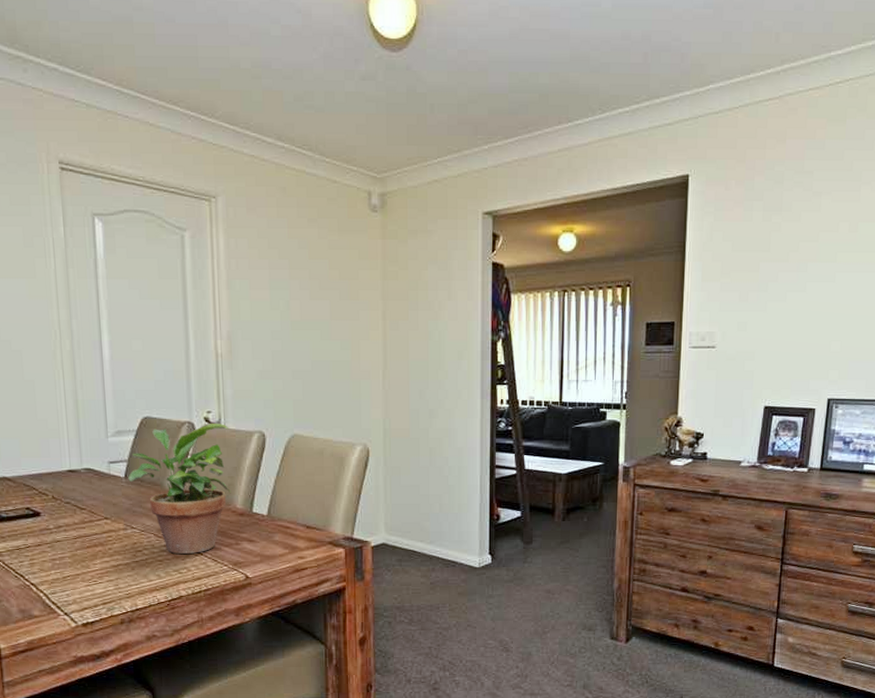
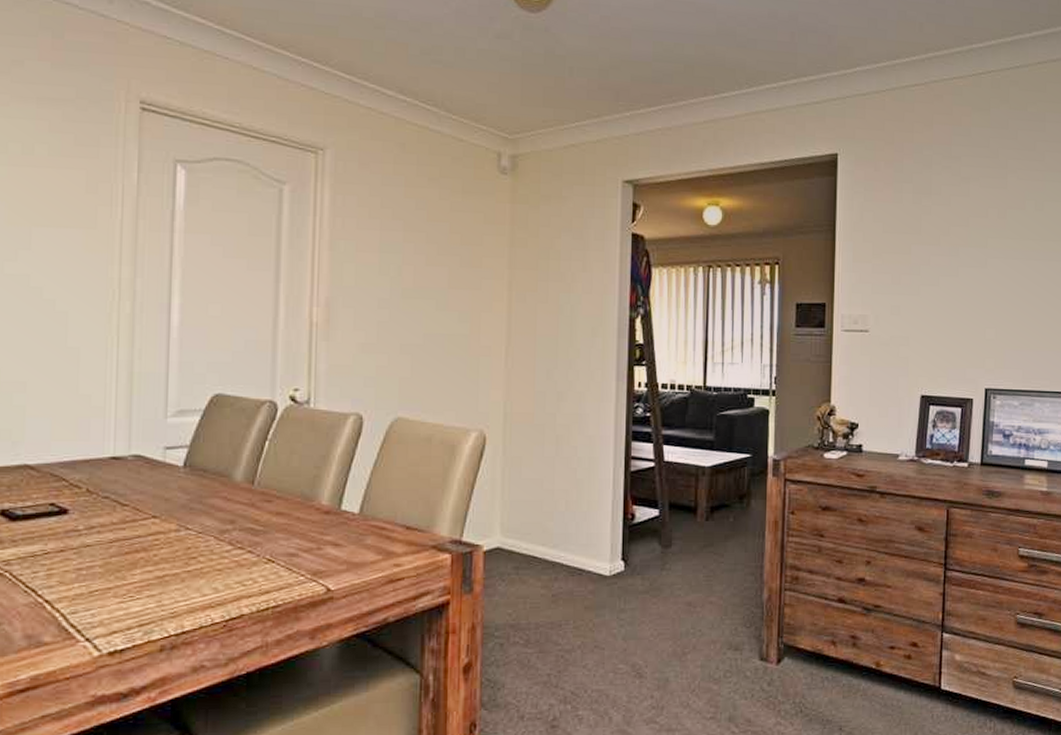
potted plant: present [128,422,231,554] -> none [188,402,320,561]

